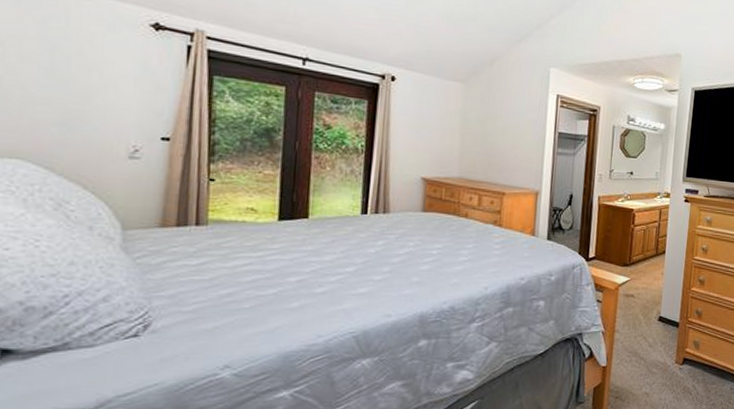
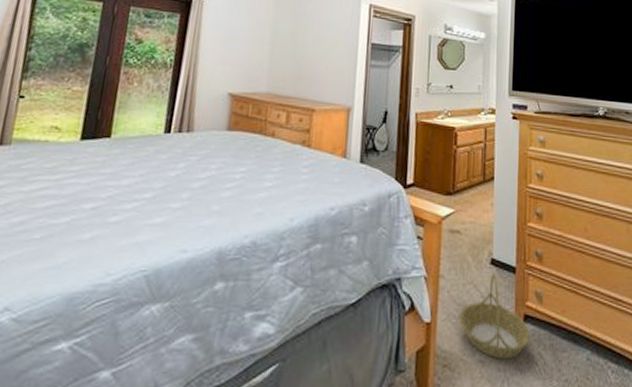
basket: none [630,328,688,391] -> present [459,273,531,360]

